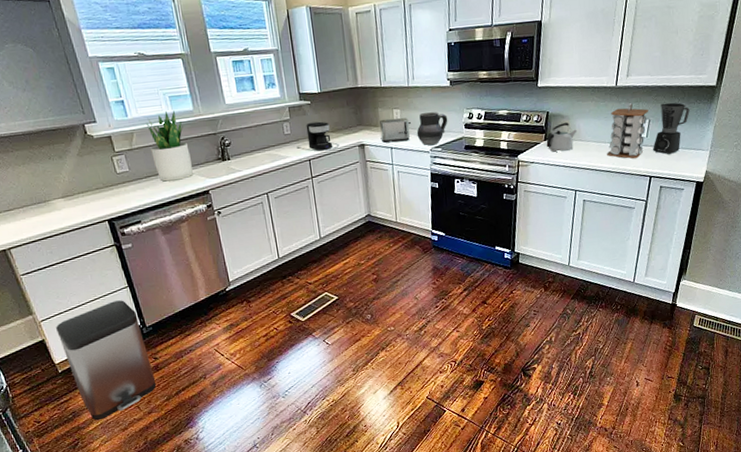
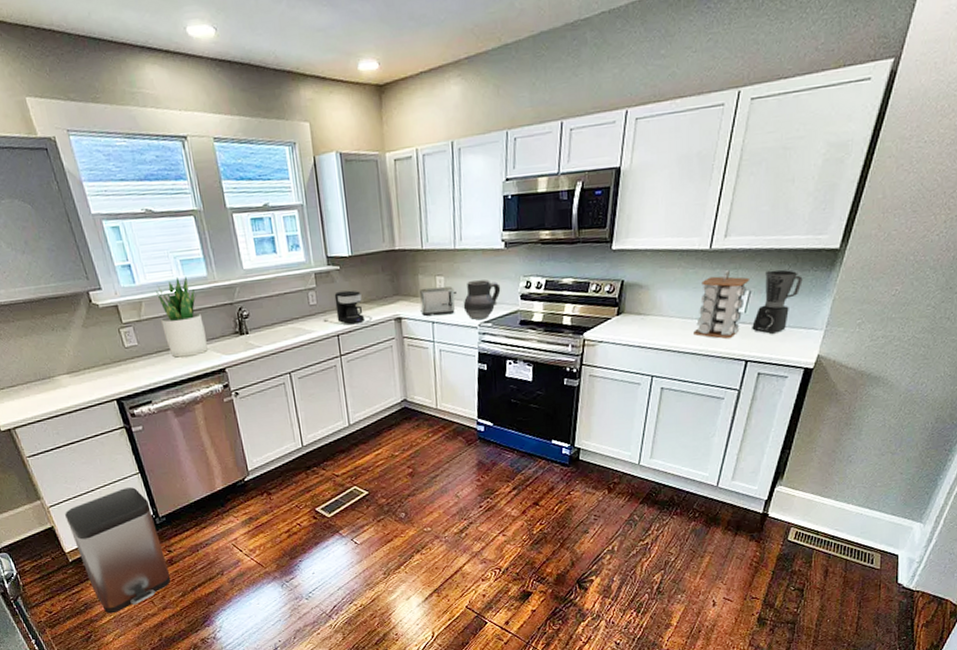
kettle: present [546,122,577,152] -> none [619,294,658,330]

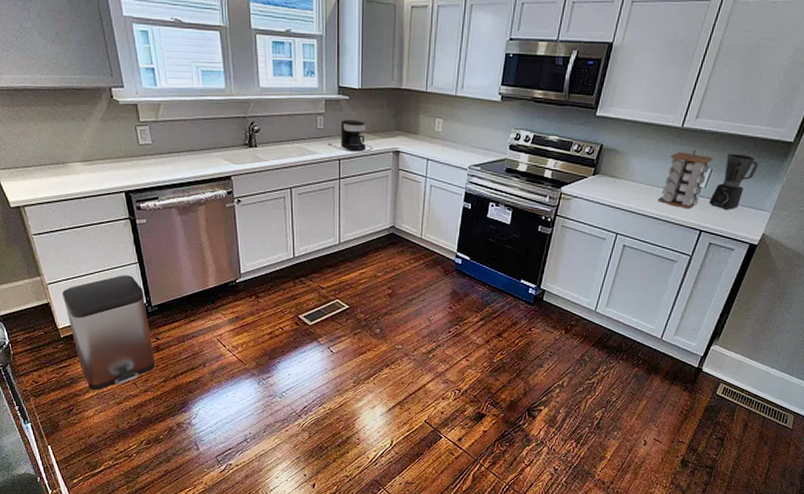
planter: present [156,276,208,358] -> none [175,85,217,161]
toaster: present [419,286,458,316] -> none [417,127,453,154]
ceramic jug: present [463,279,501,320] -> none [457,125,493,163]

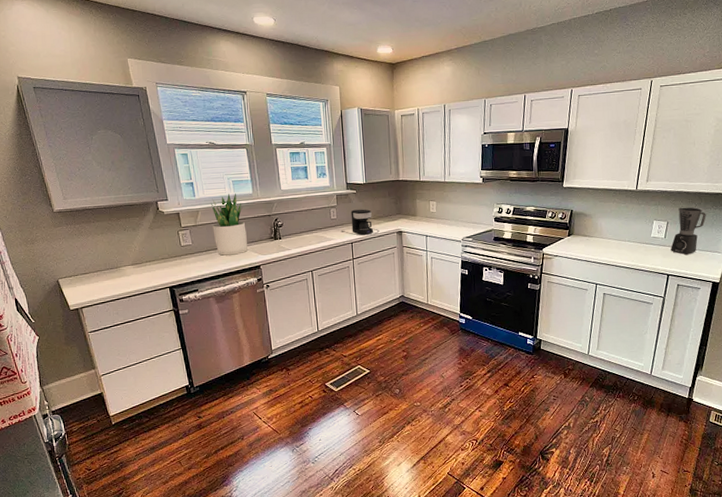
pedal bin: present [62,275,155,390] -> none [114,361,198,472]
planter: none [175,85,217,161] -> present [211,193,248,256]
spice rack: present [658,148,712,210] -> none [627,206,666,258]

